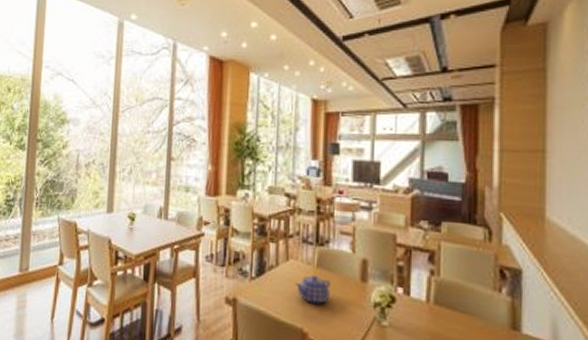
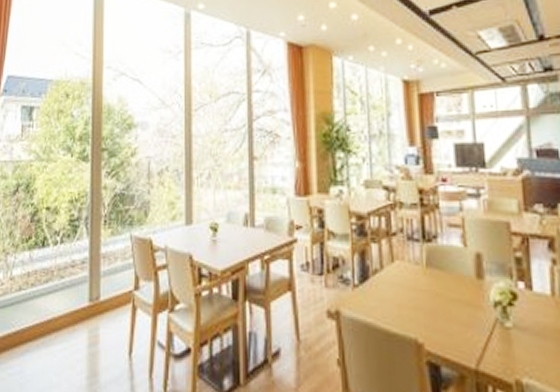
teapot: present [295,274,330,305] -> none [404,275,444,309]

